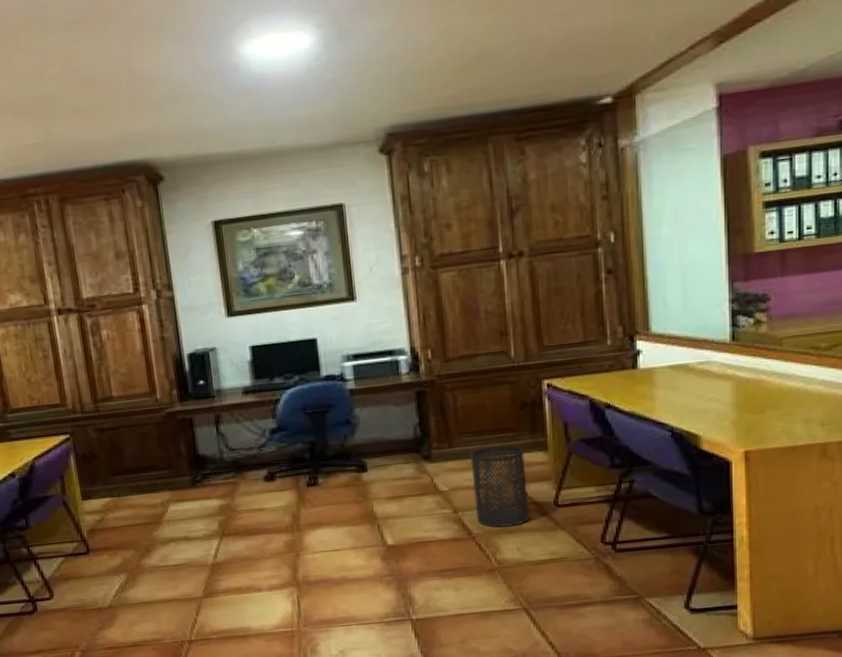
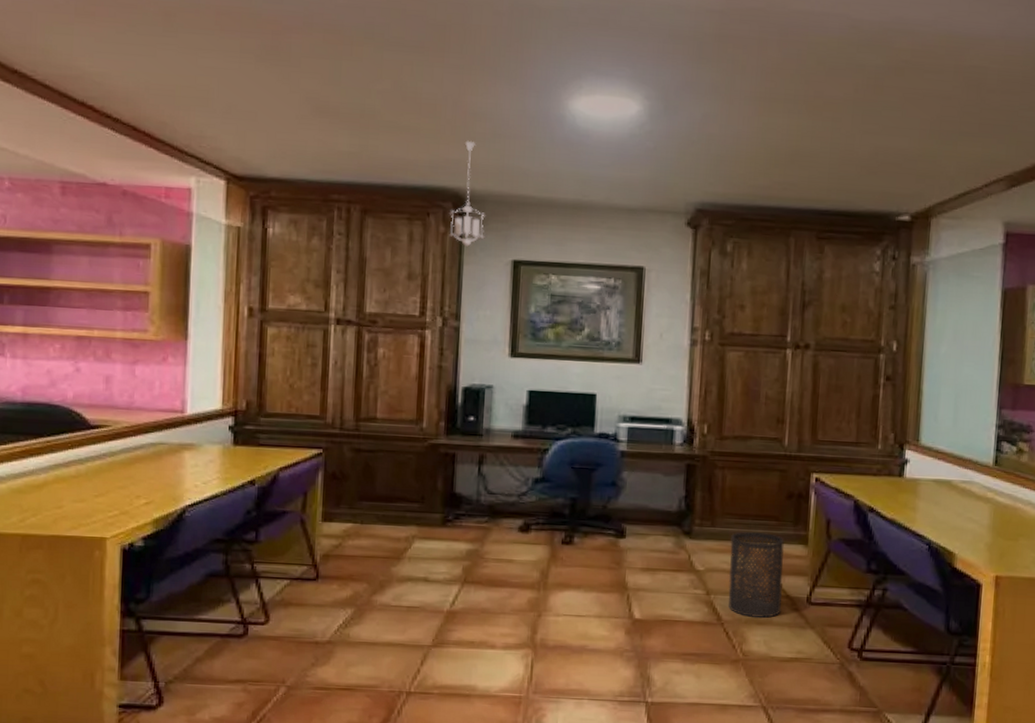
pendant light: none [142,108,182,216] -> present [449,140,486,247]

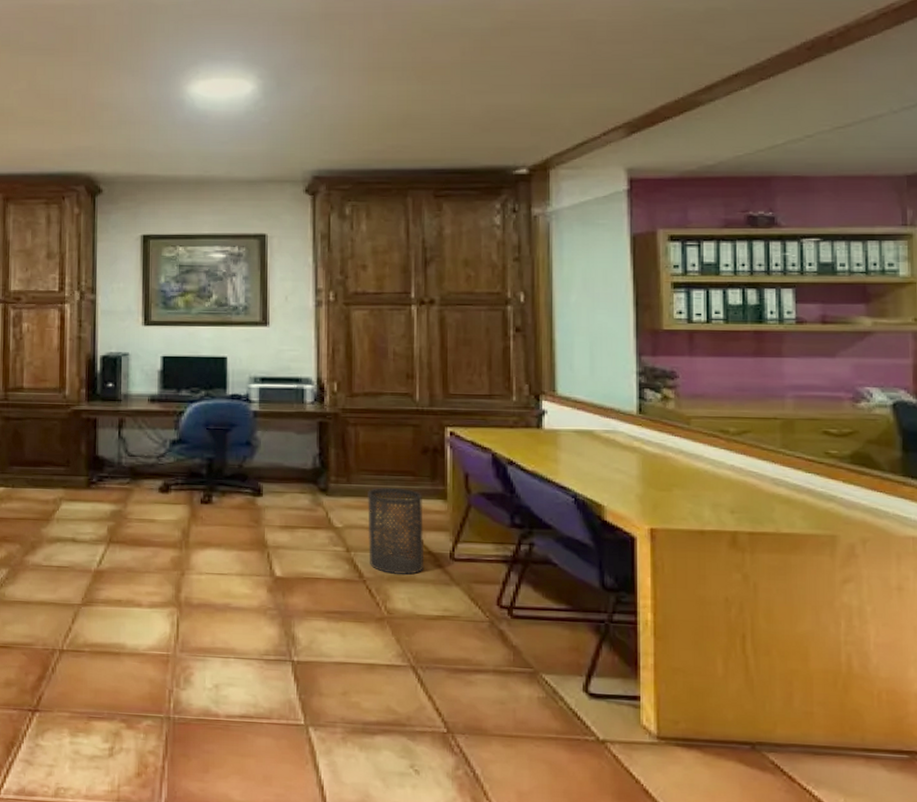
pendant light: present [449,140,486,247] -> none [82,129,116,225]

